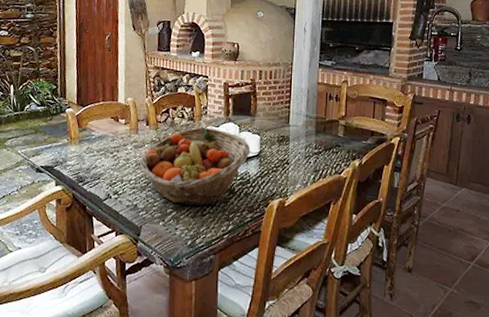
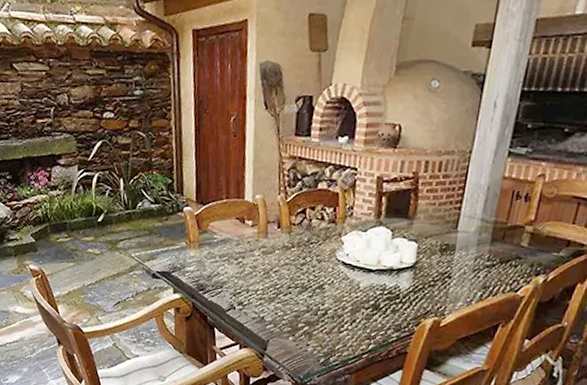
fruit basket: present [139,126,251,206] -> none [267,231,404,323]

